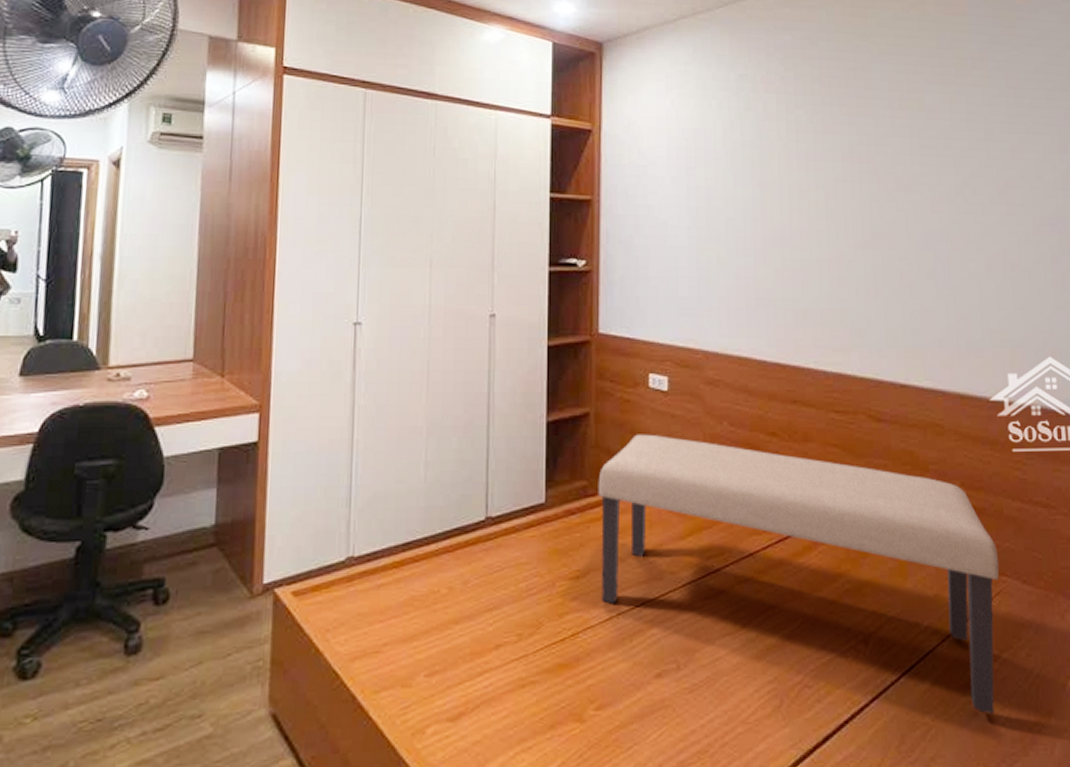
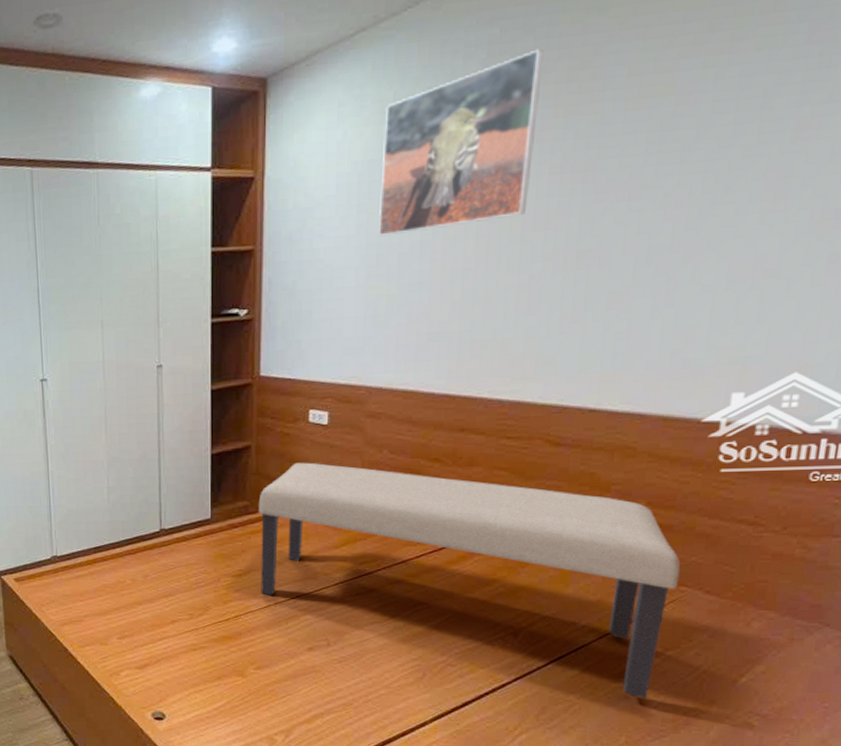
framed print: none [706,57,828,201] -> present [379,49,544,237]

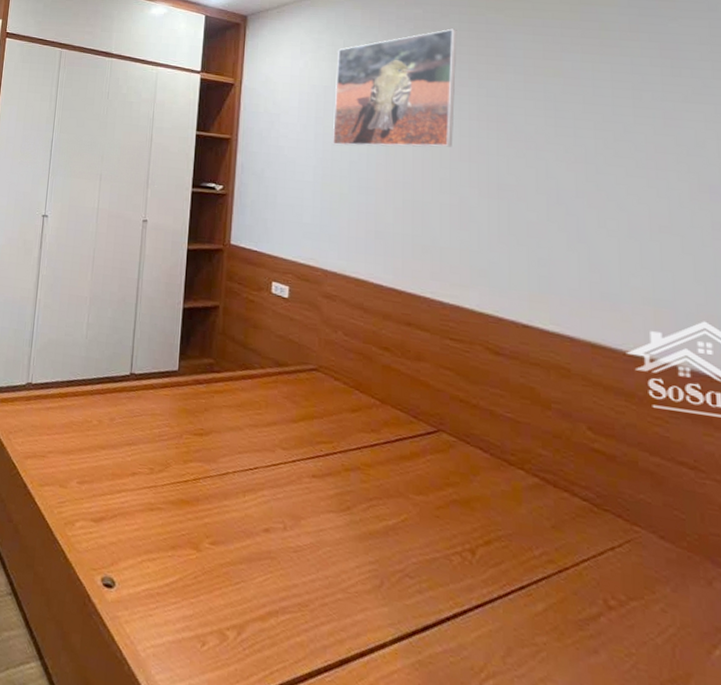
bench: present [258,462,680,698] -> none [220,329,631,657]

